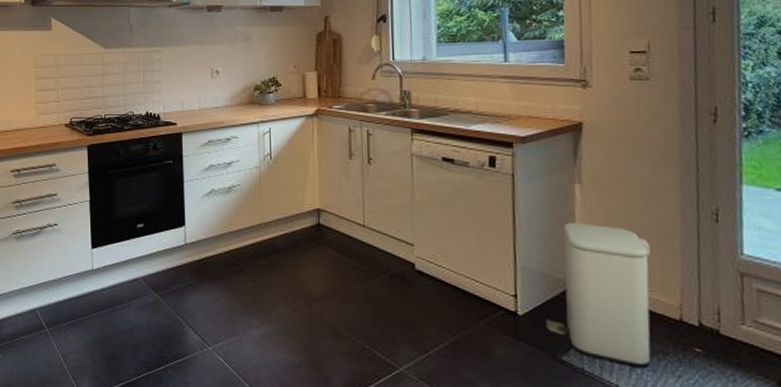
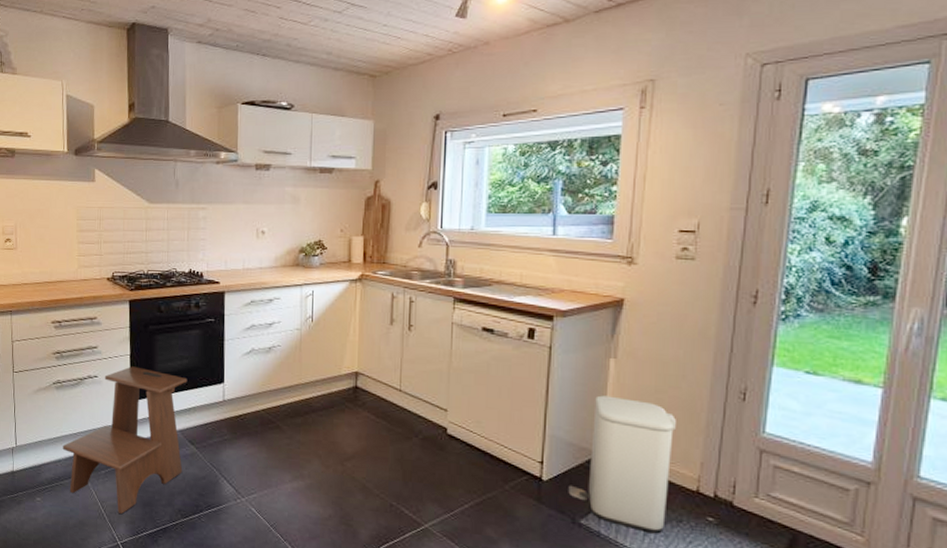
step stool: none [23,212,148,370] -> present [62,366,188,515]

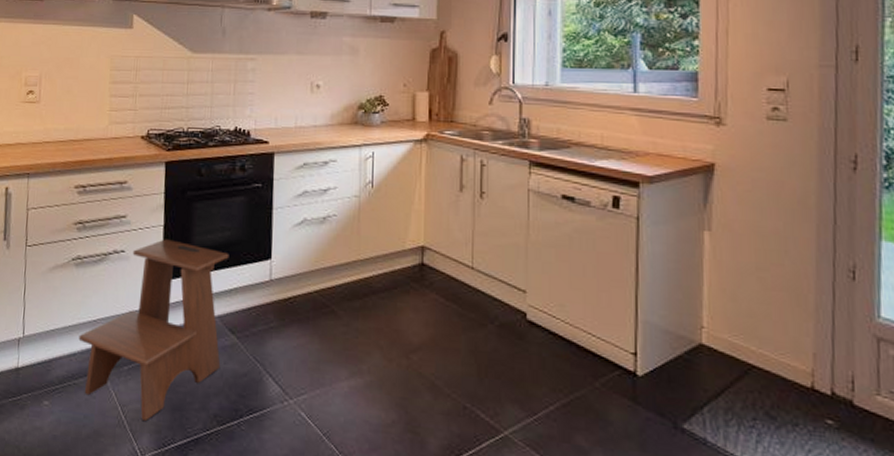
pedal bin: present [568,395,676,534] -> none [667,274,782,441]

